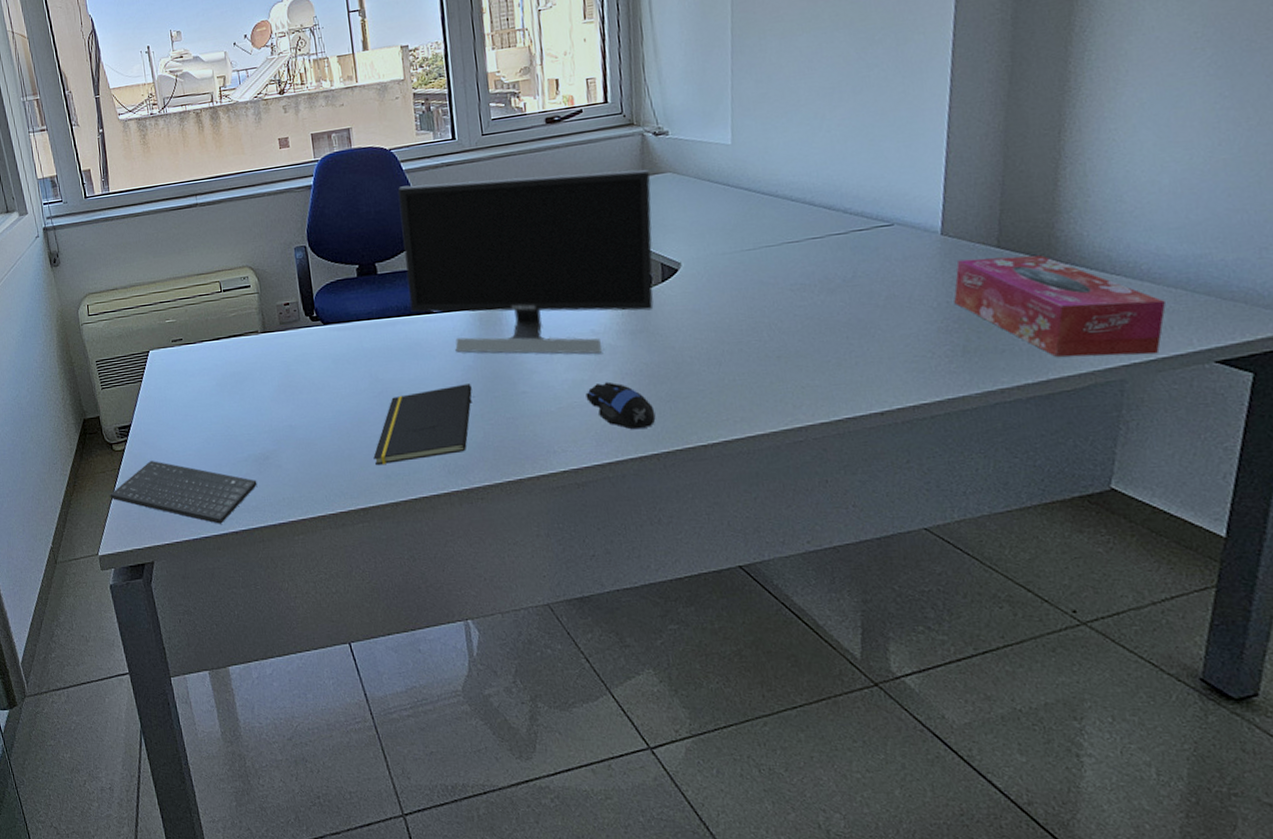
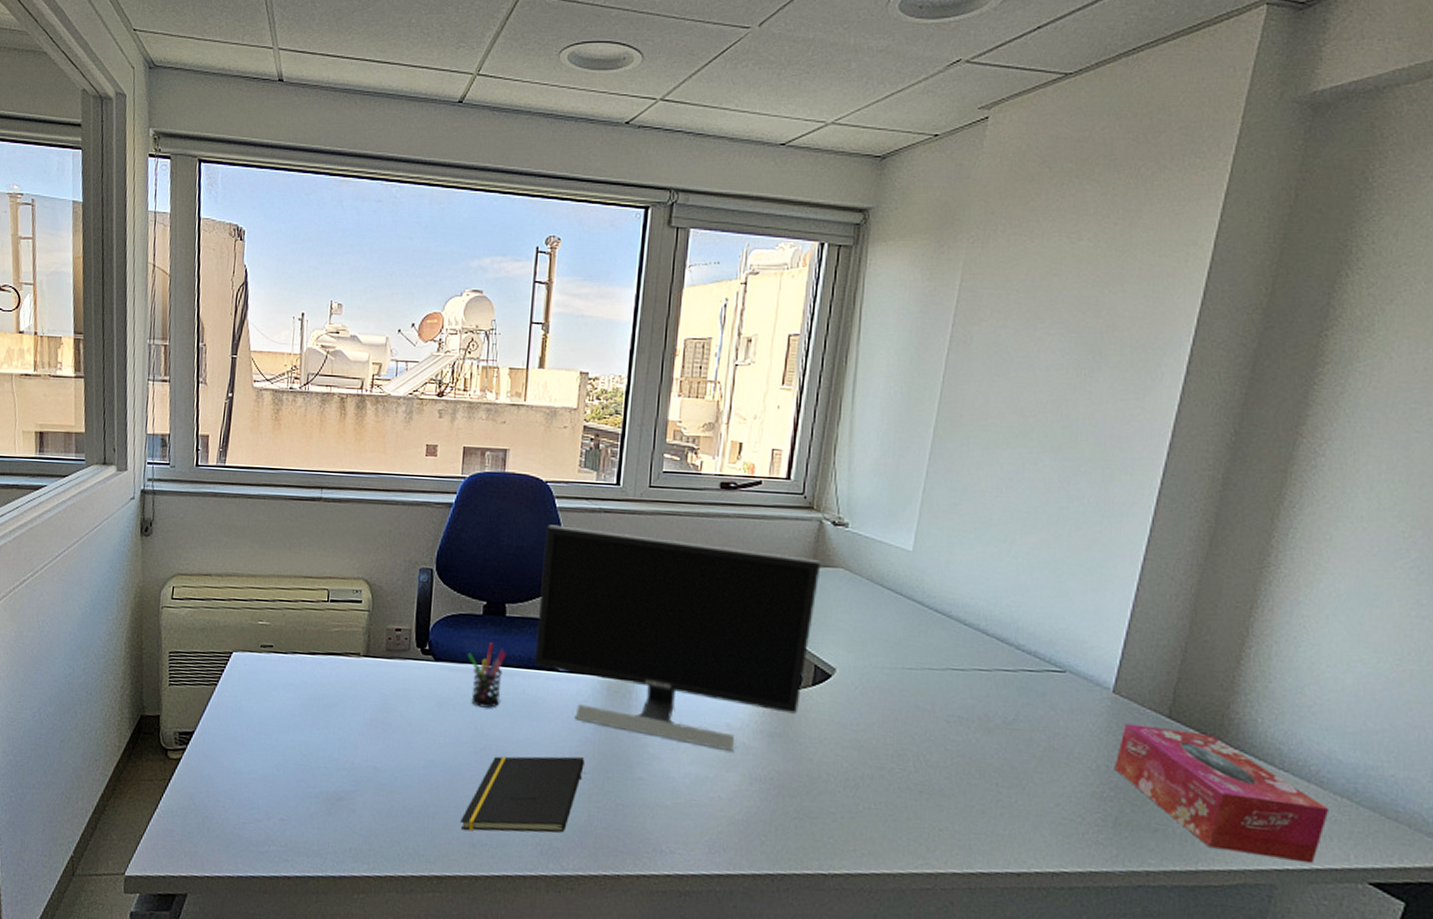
keyboard: present [110,461,257,524] -> none [152,777,324,865]
pen holder: none [350,299,388,357] -> present [467,642,507,708]
computer mouse: present [585,382,656,429] -> none [707,784,778,843]

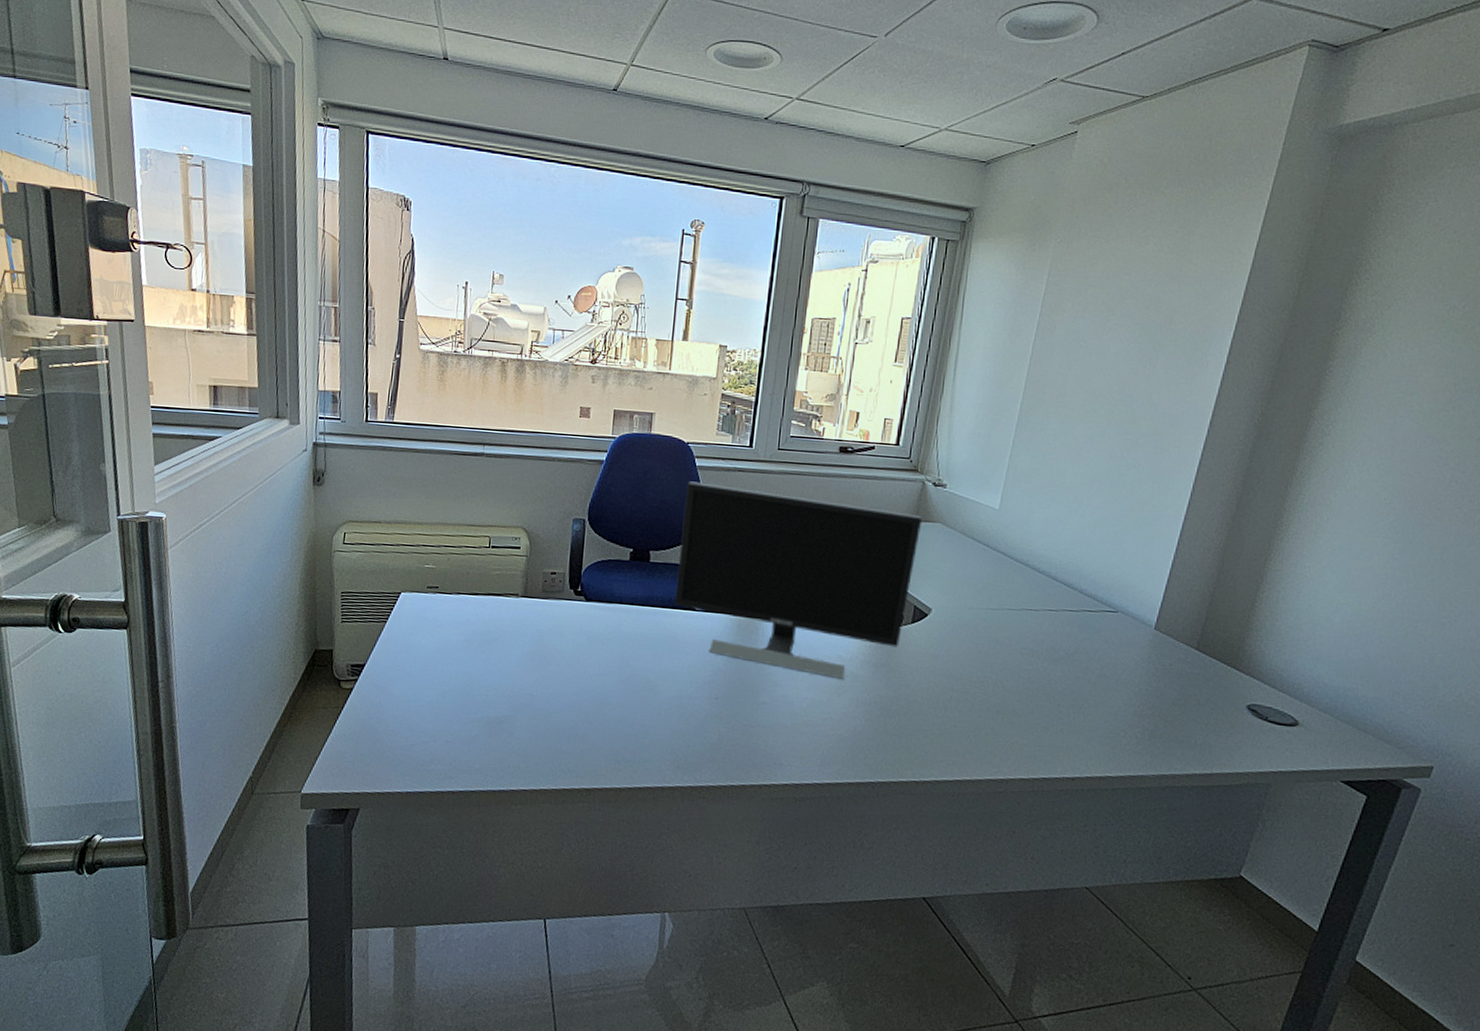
notepad: present [460,756,585,833] -> none [607,684,717,750]
pen holder: present [467,642,507,708] -> none [615,585,650,643]
tissue box: present [1114,723,1328,864] -> none [1152,654,1315,767]

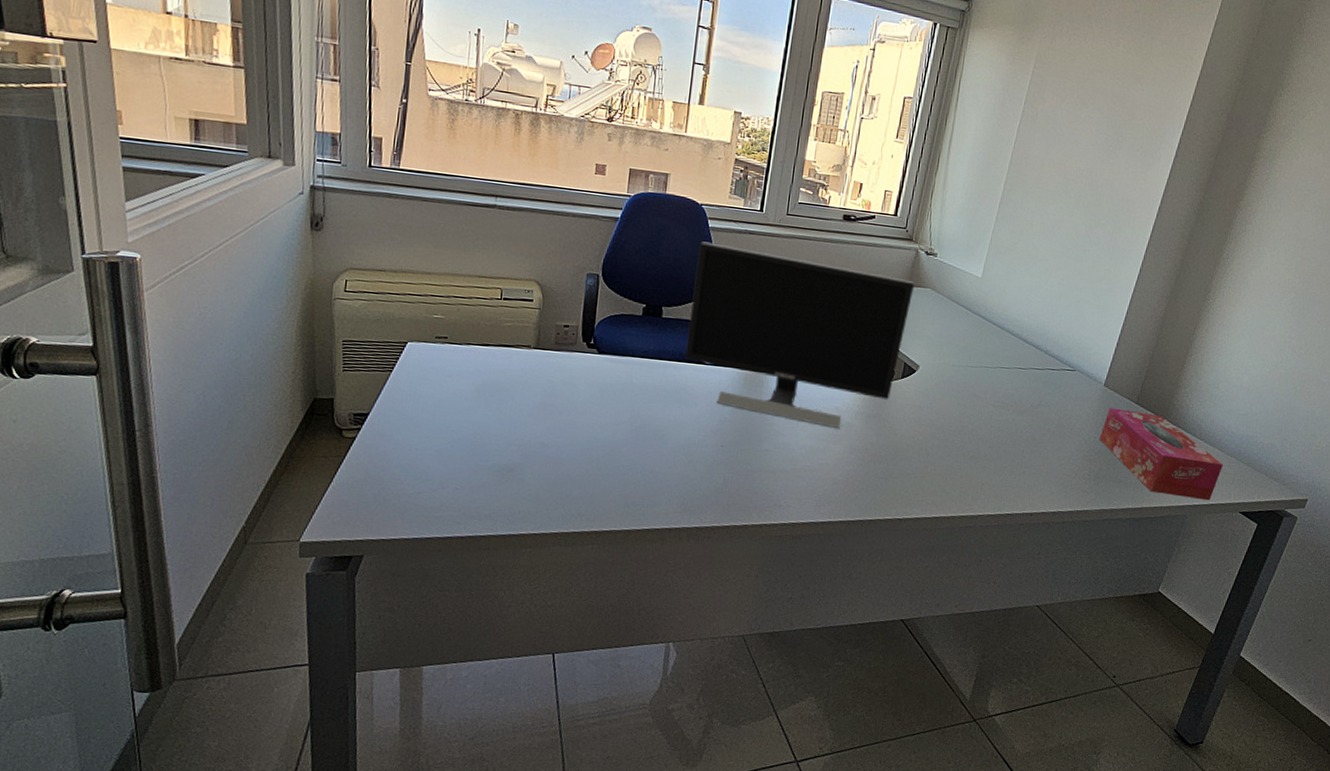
tissue box: none [1152,654,1315,767] -> present [1099,408,1223,501]

